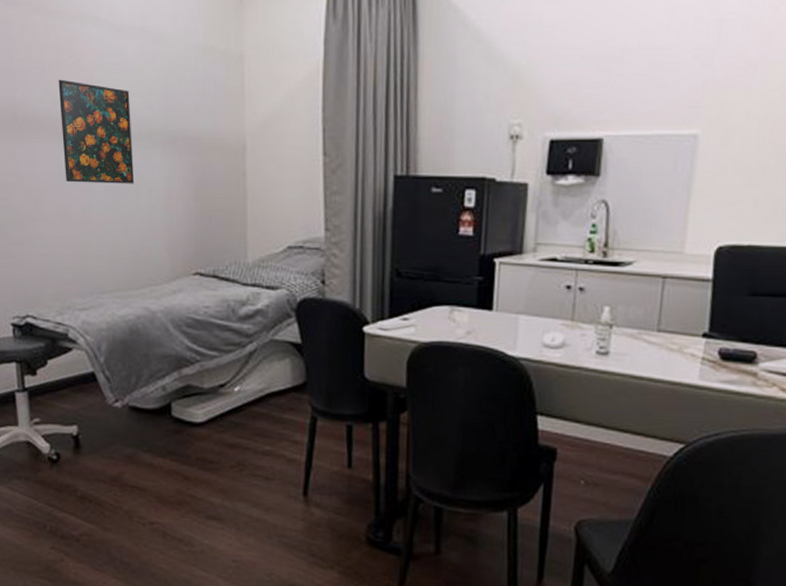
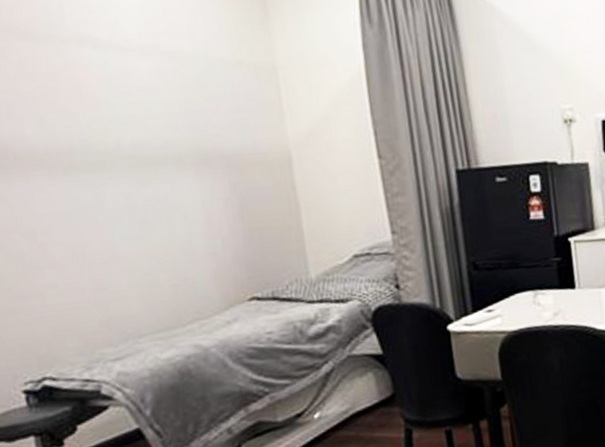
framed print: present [58,79,135,184] -> none [56,108,165,220]

